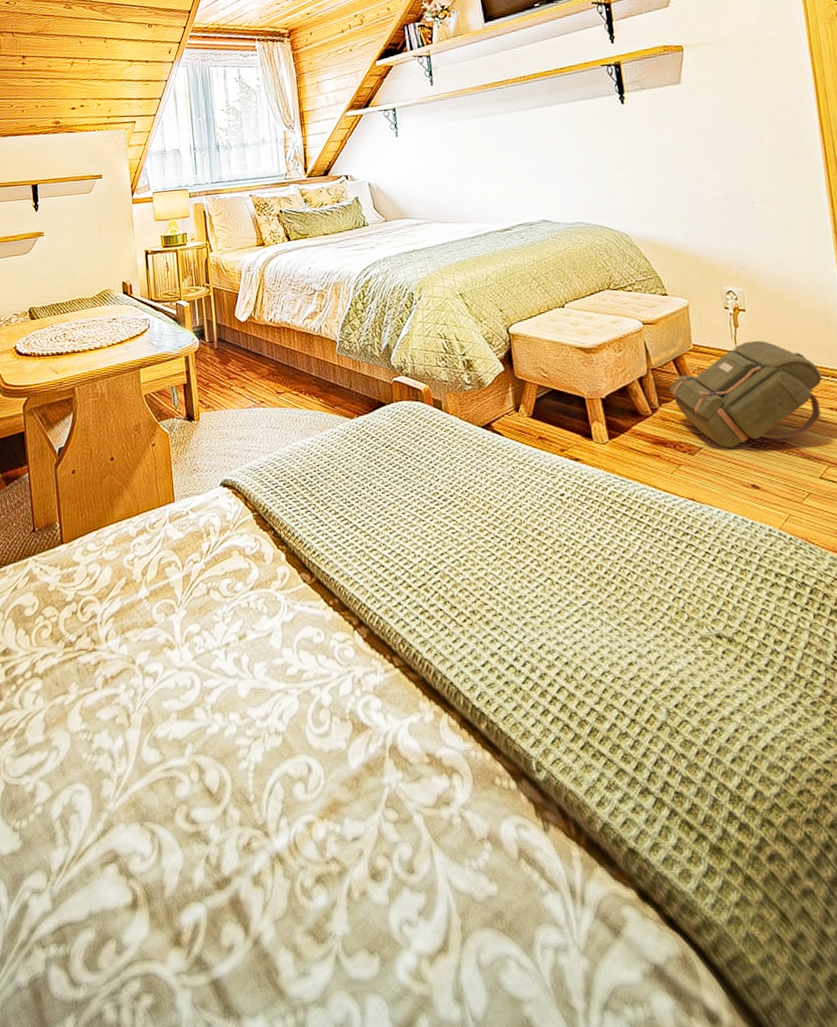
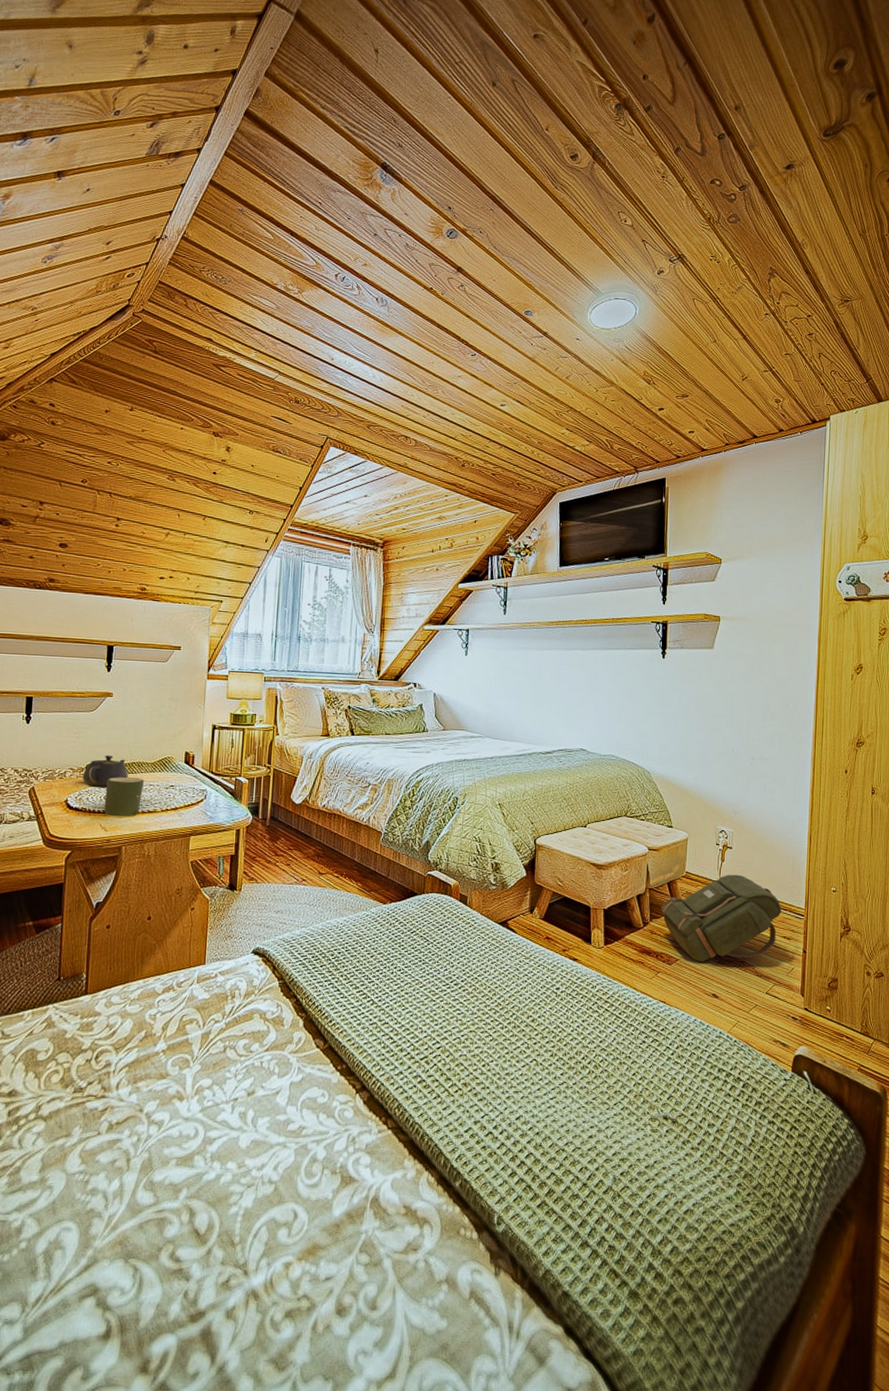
teapot: none [27,295,71,331] -> present [82,755,128,788]
mug: none [50,315,87,359] -> present [104,777,144,819]

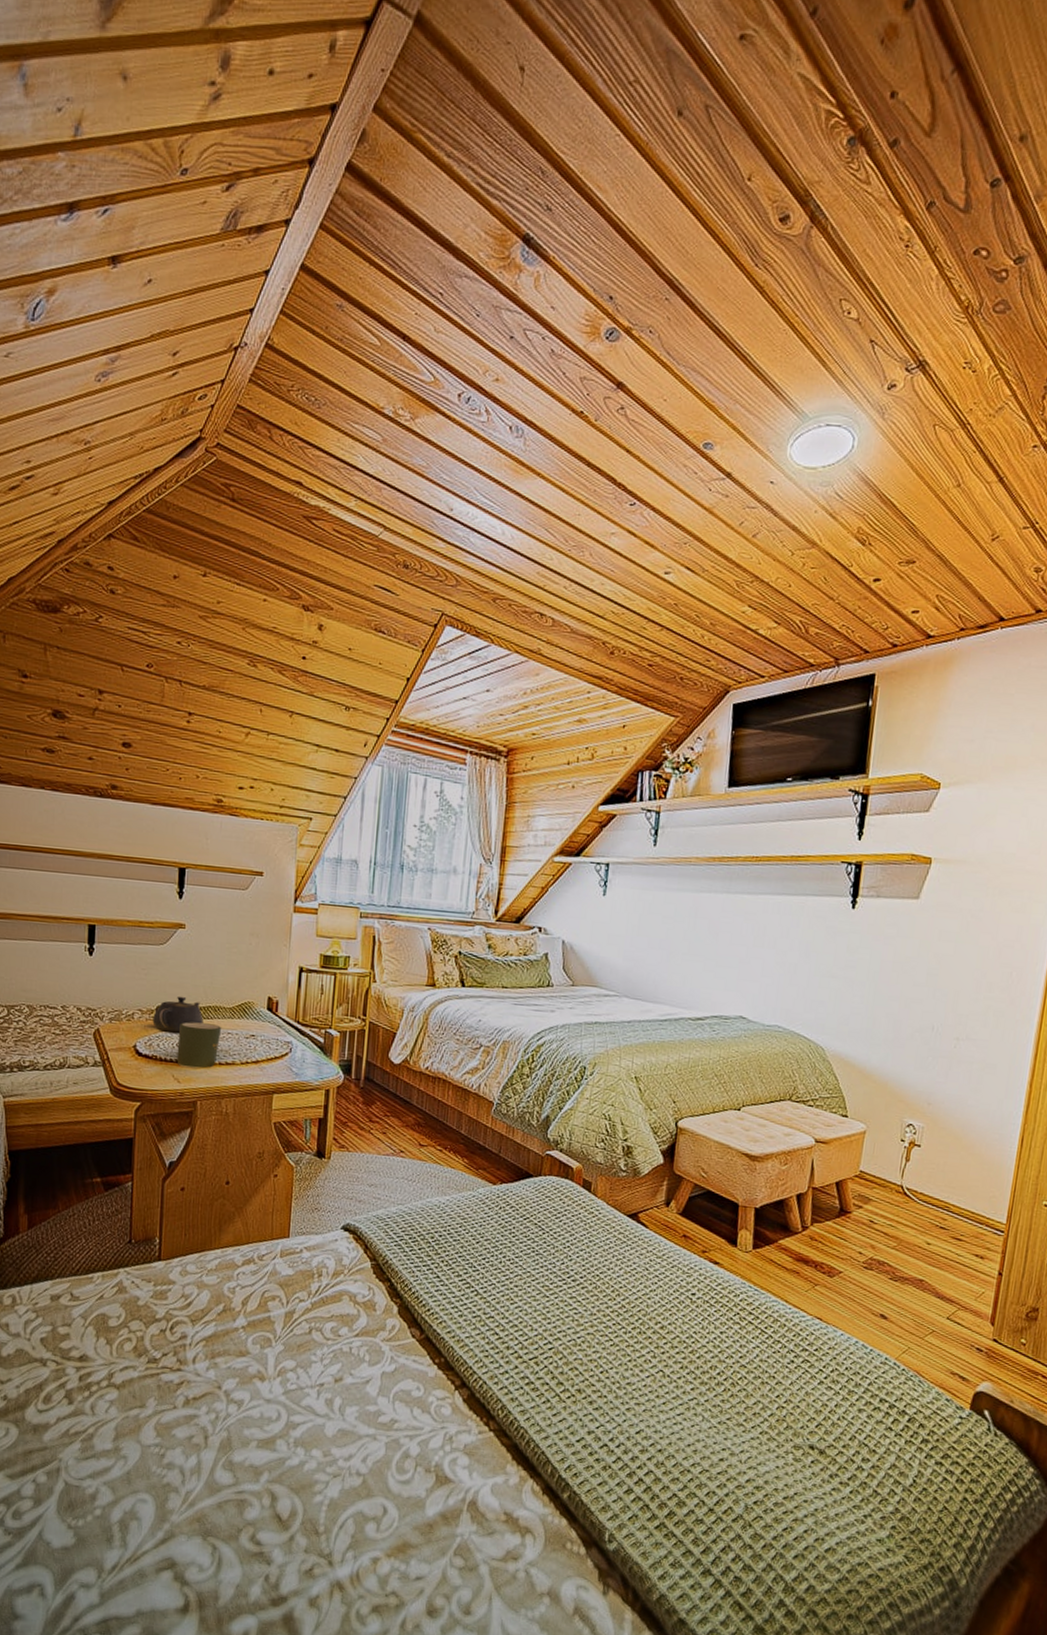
backpack: present [660,874,782,962] -> none [824,1177,977,1277]

